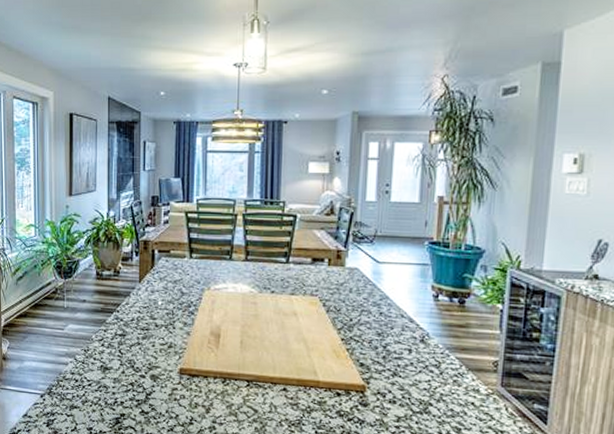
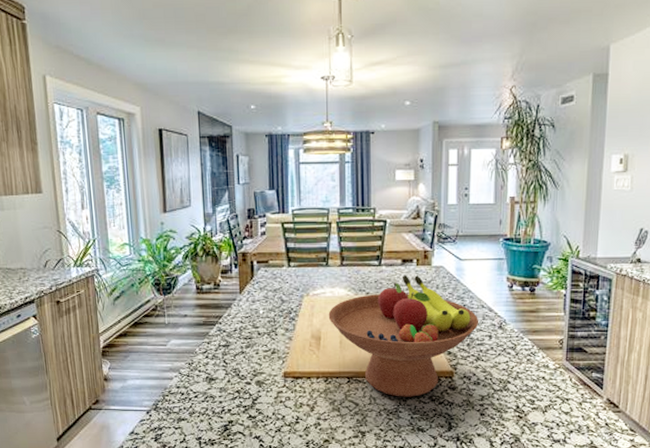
fruit bowl: none [229,274,398,410] -> present [328,274,479,397]

